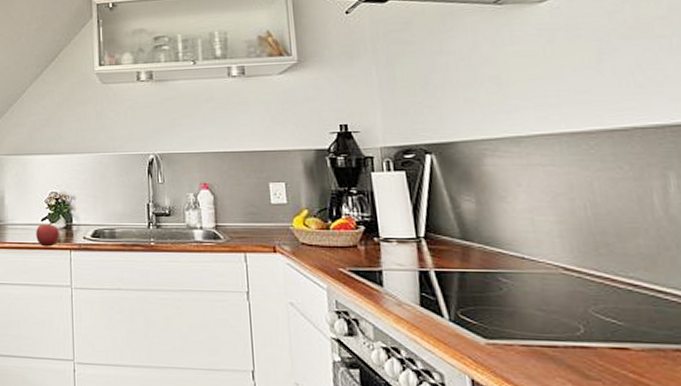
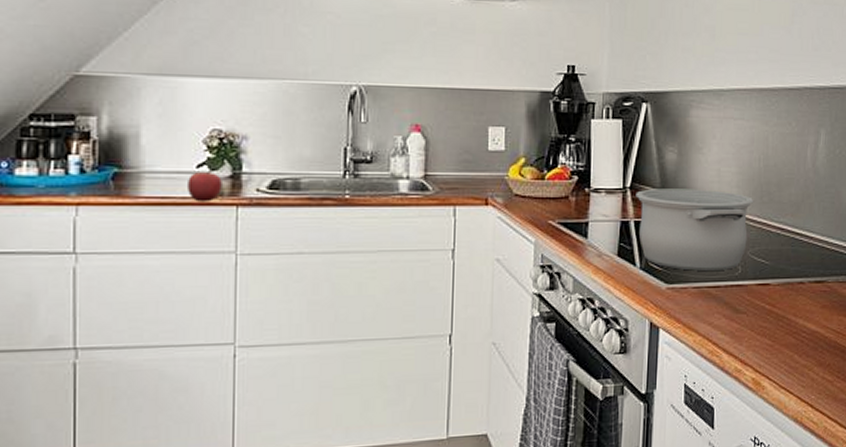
cooking pot: none [432,238,587,329] -> present [635,189,754,272]

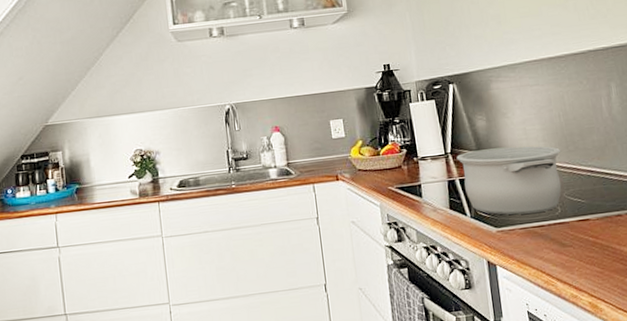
fruit: present [188,169,222,202] -> none [124,178,147,203]

